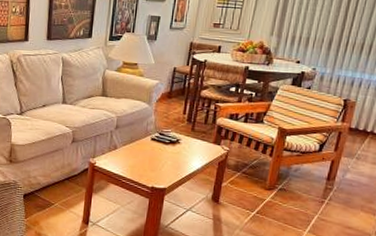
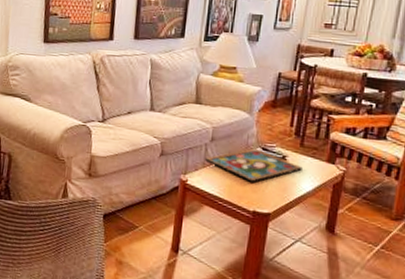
framed painting: none [110,133,193,164] -> present [204,148,303,183]

